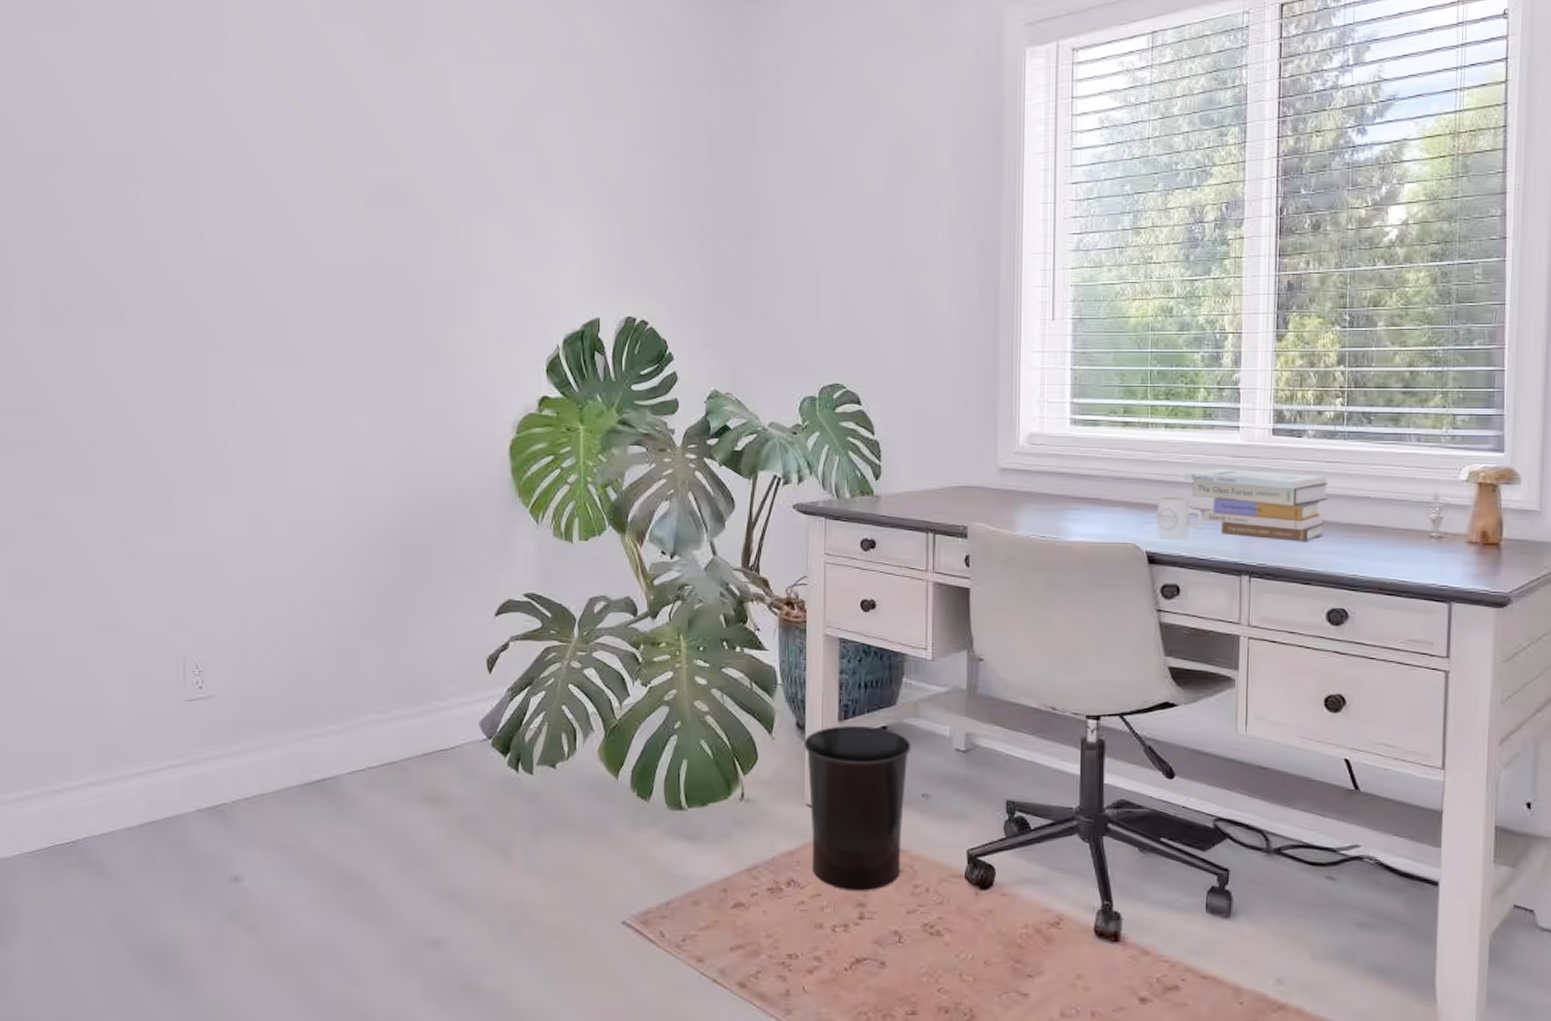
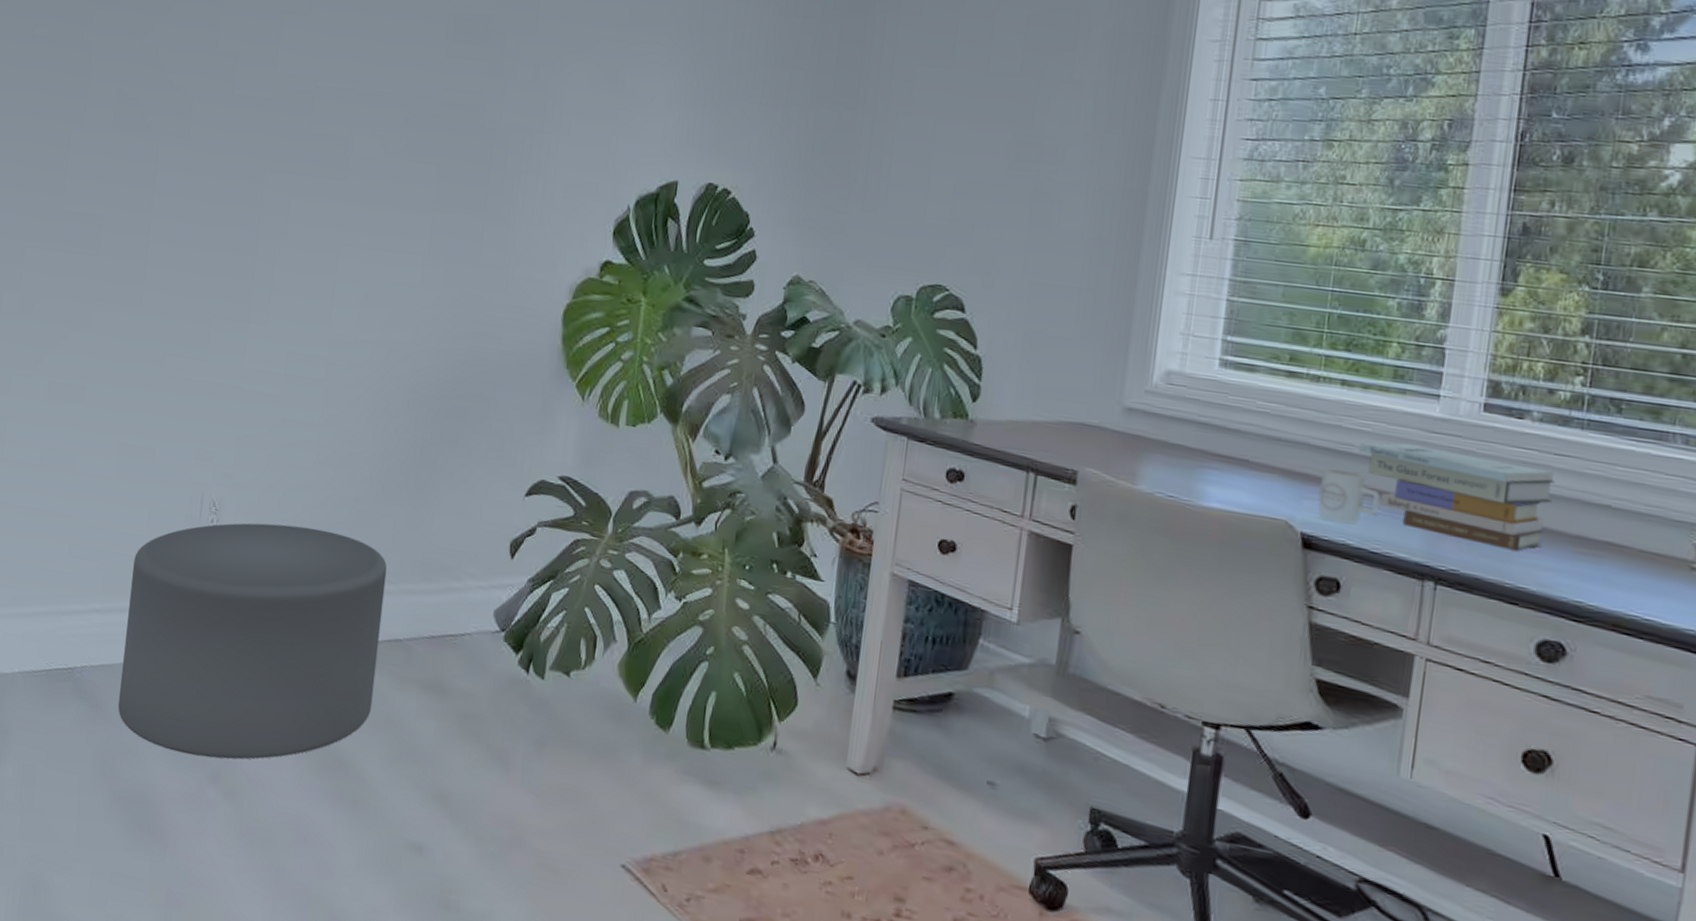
pouf: none [123,674,376,900] -> present [118,523,387,760]
waste bin: present [804,726,911,891] -> none [846,682,981,885]

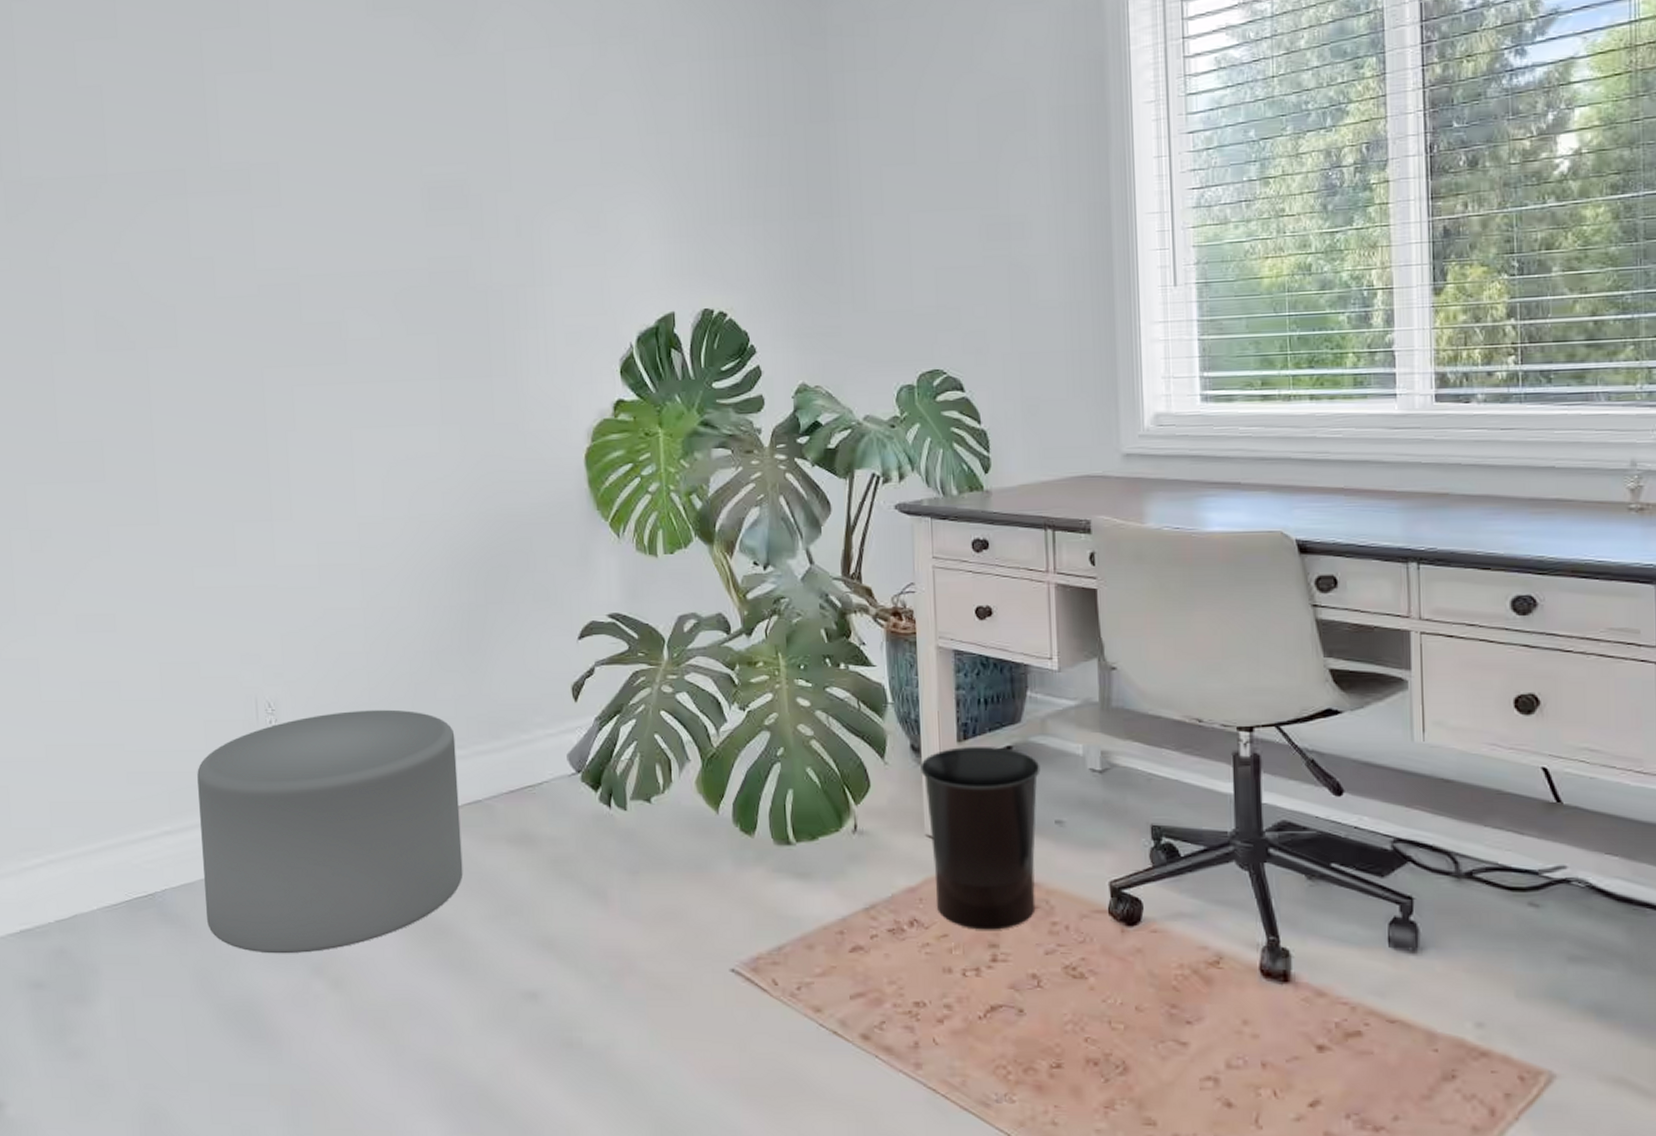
waste bin: none [846,682,981,885] -> present [920,747,1041,930]
mug: present [1317,467,1382,525] -> none [1305,475,1361,525]
books: present [1359,442,1555,552] -> none [1335,442,1505,522]

